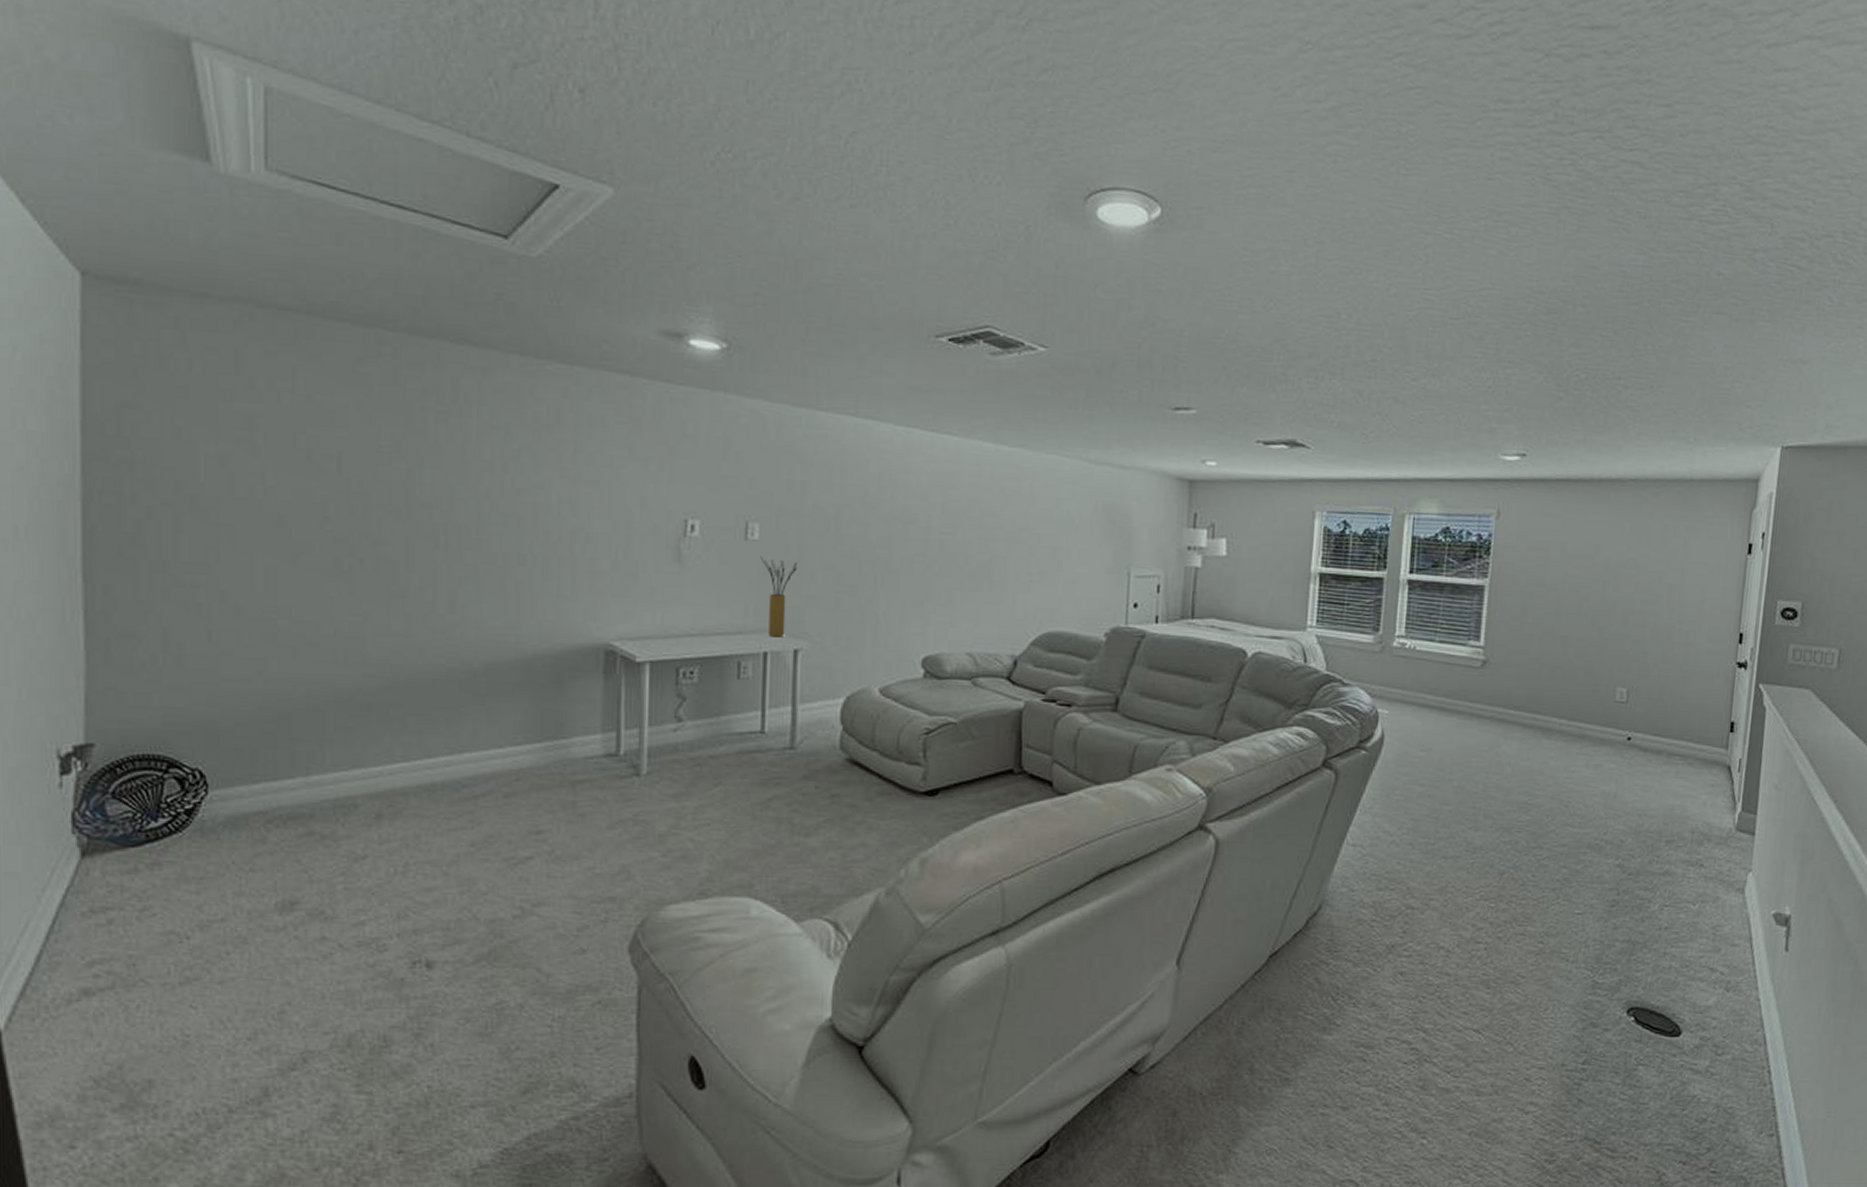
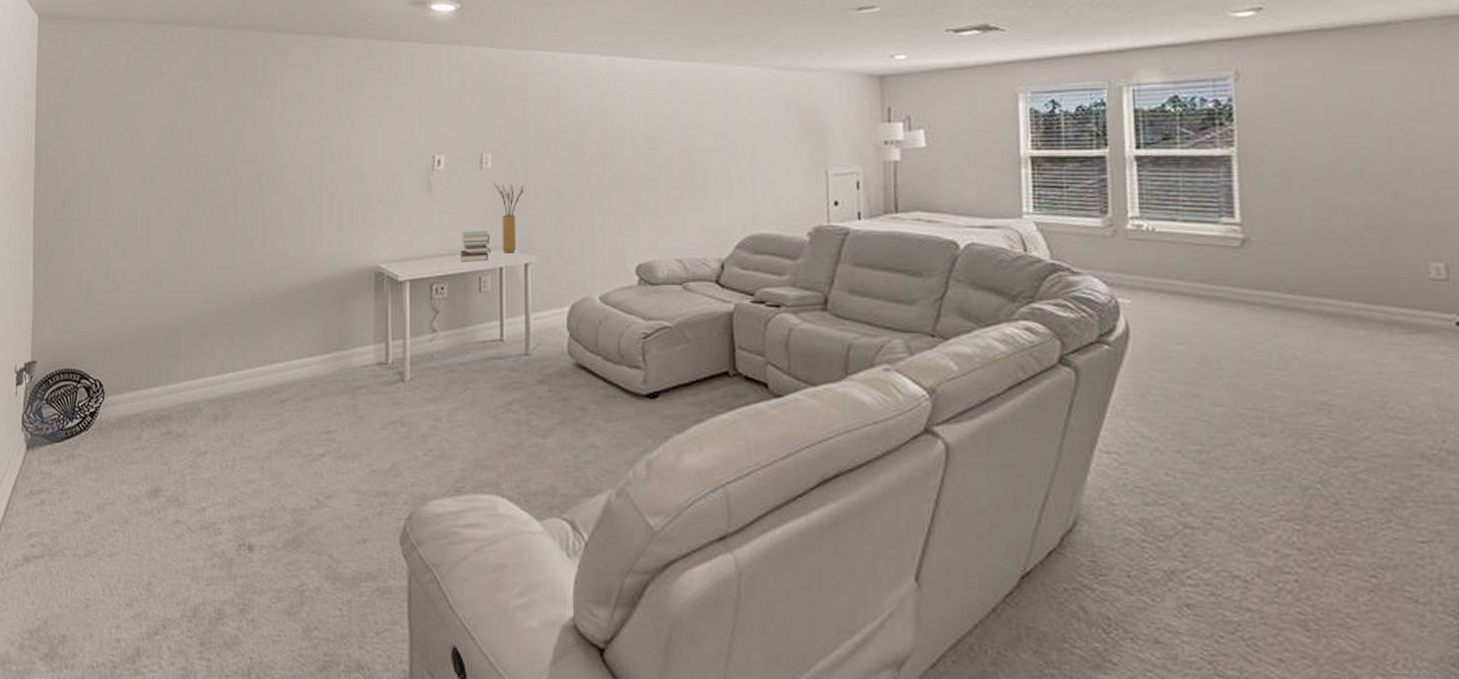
books: none [716,609,754,645] -> present [461,231,491,262]

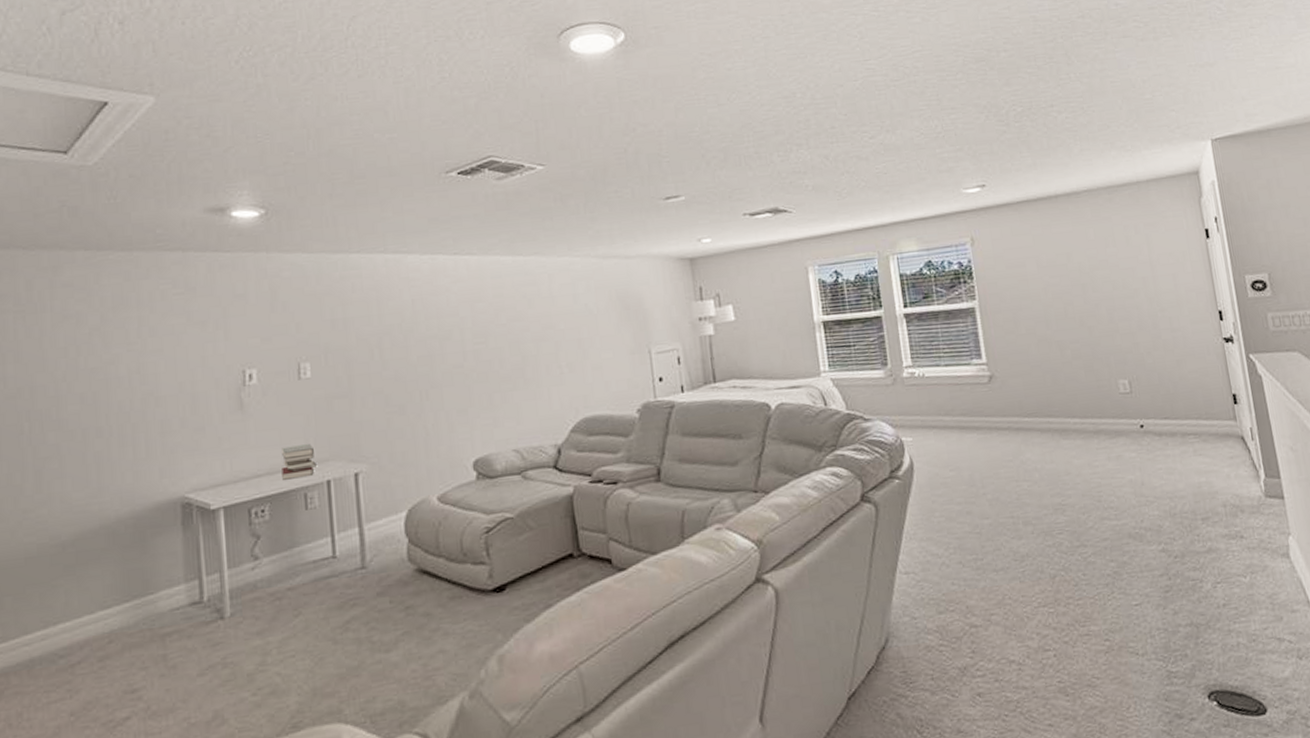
vase: present [493,182,524,253] -> none [314,392,349,465]

